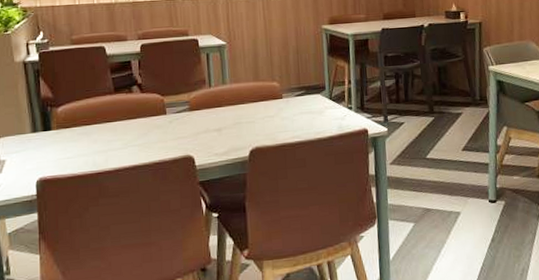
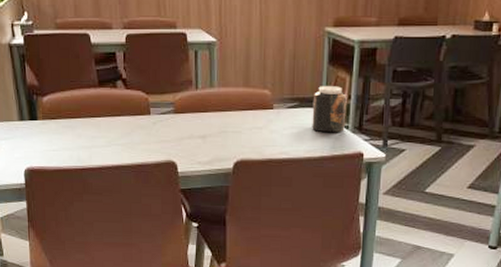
jar: none [317,73,349,115] -> present [312,86,347,133]

